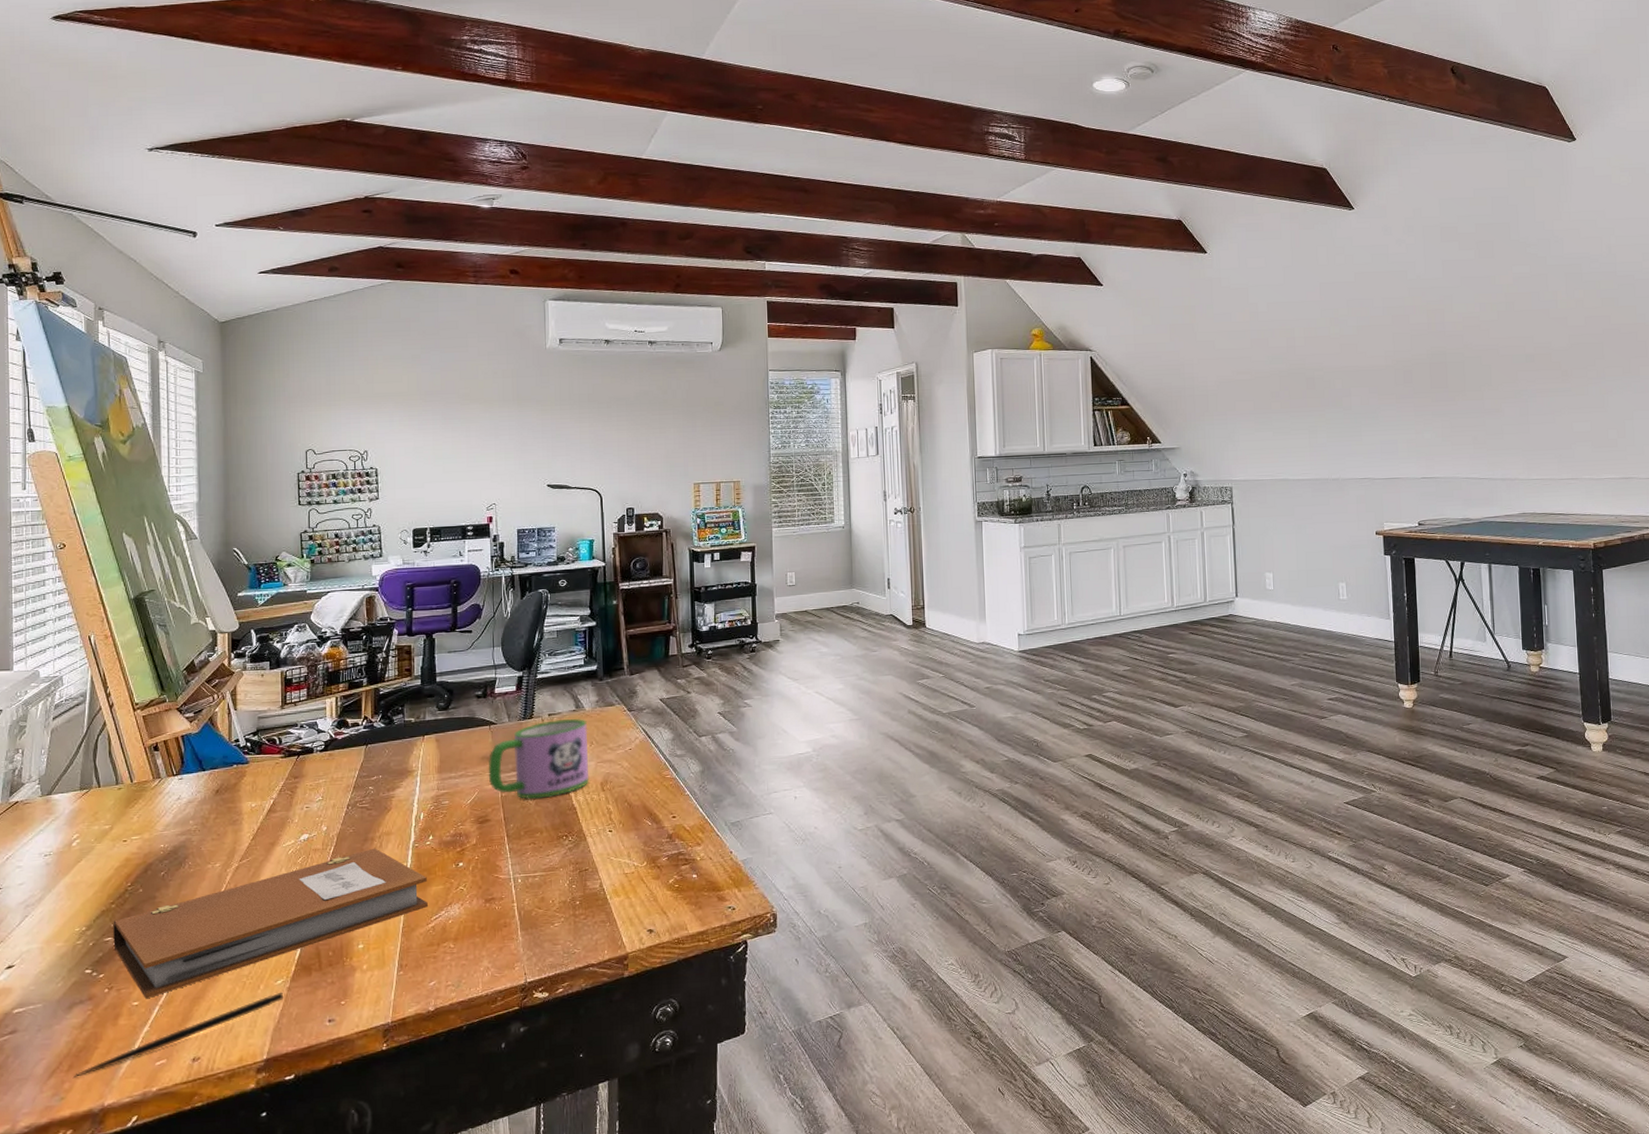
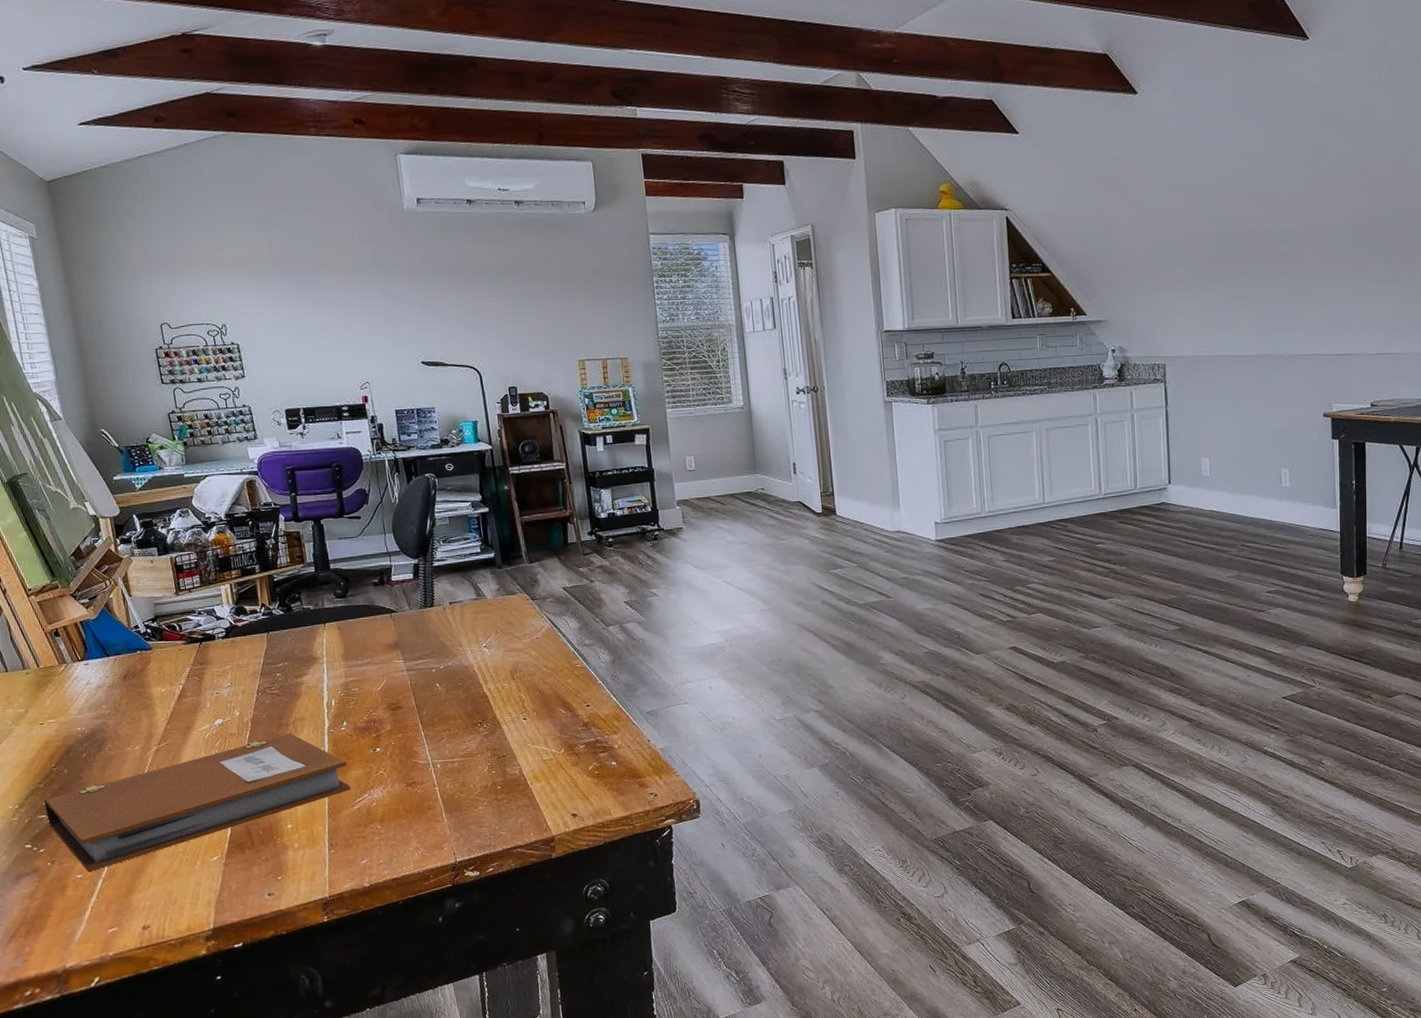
pen: present [72,992,284,1078] -> none [31,867,222,942]
mug: present [488,719,590,799] -> none [394,607,499,687]

